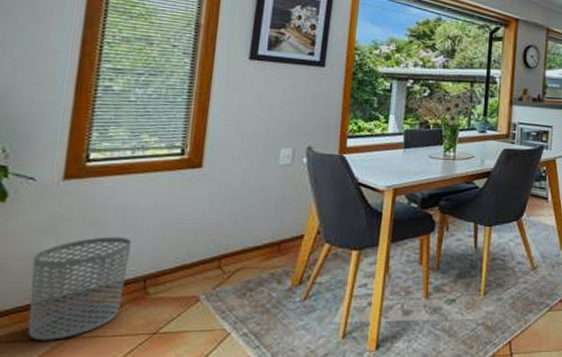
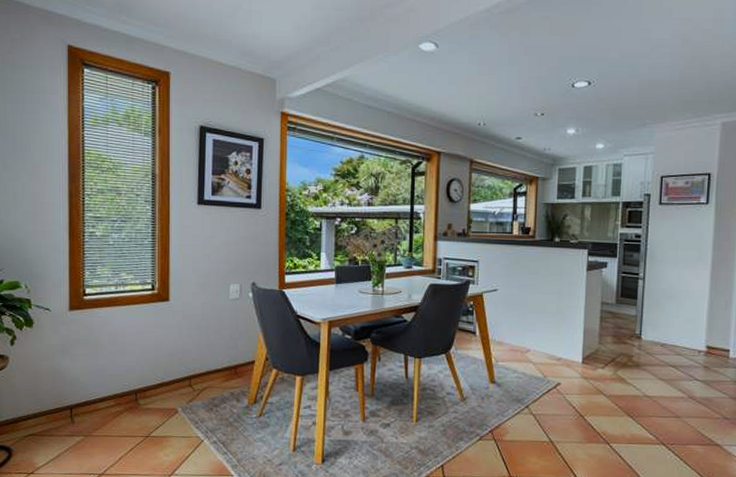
waste bin: present [27,236,131,341] -> none [57,357,123,437]

